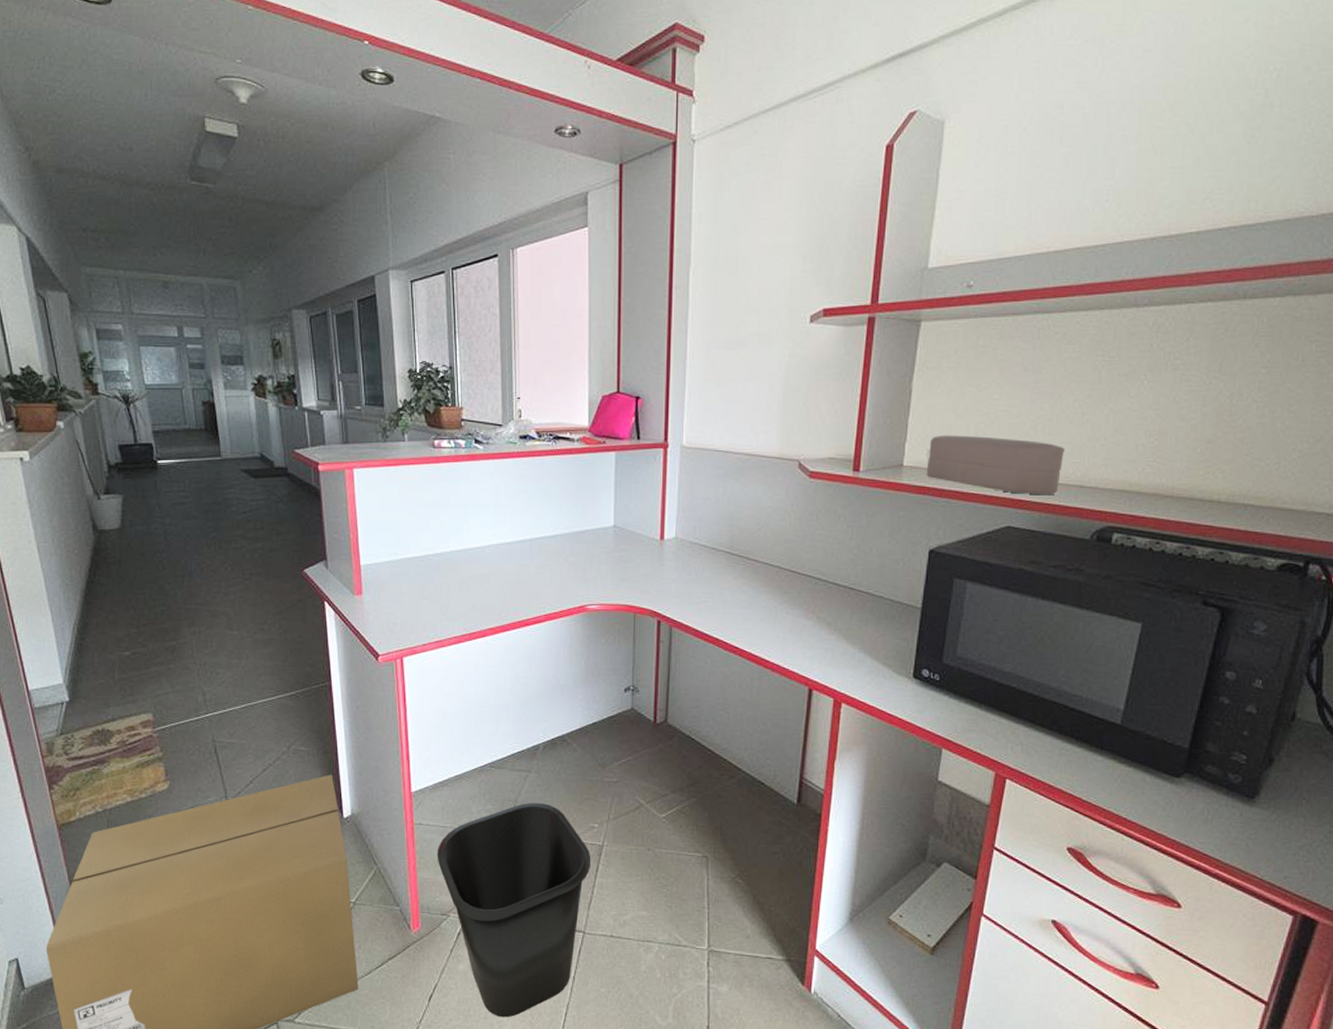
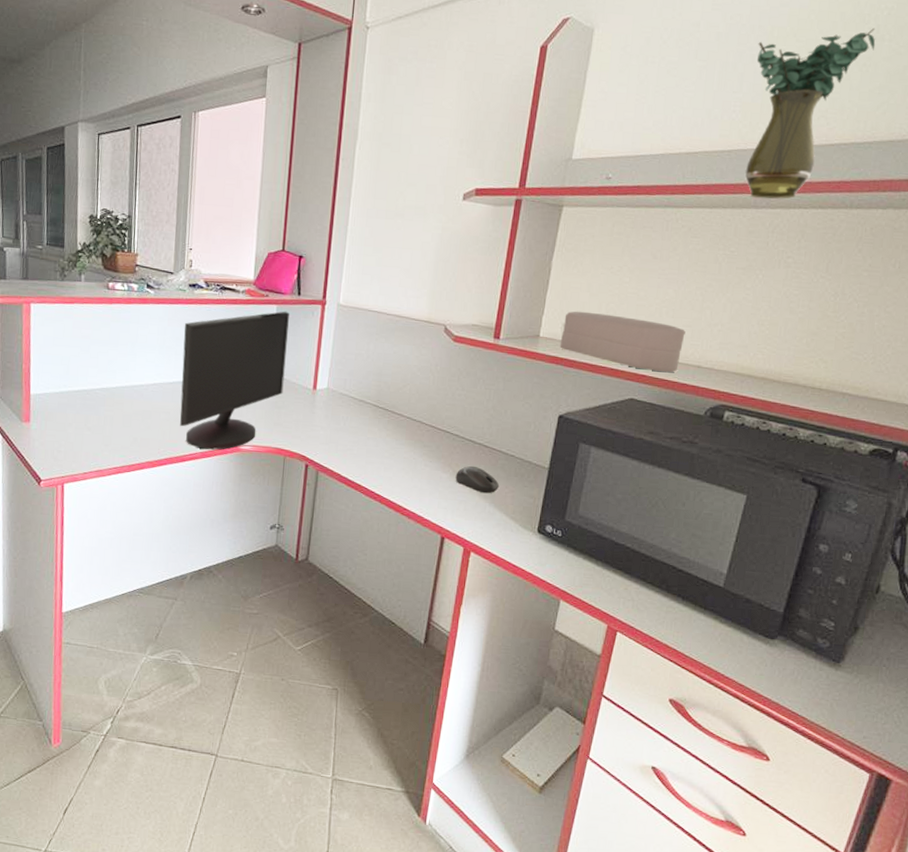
waste bin: present [437,802,591,1018] -> none [81,628,228,834]
computer monitor: none [517,457,629,611] -> present [180,311,289,450]
computer mouse: none [820,610,869,640] -> present [455,465,500,494]
vase: none [1123,93,1265,296] -> present [745,27,876,200]

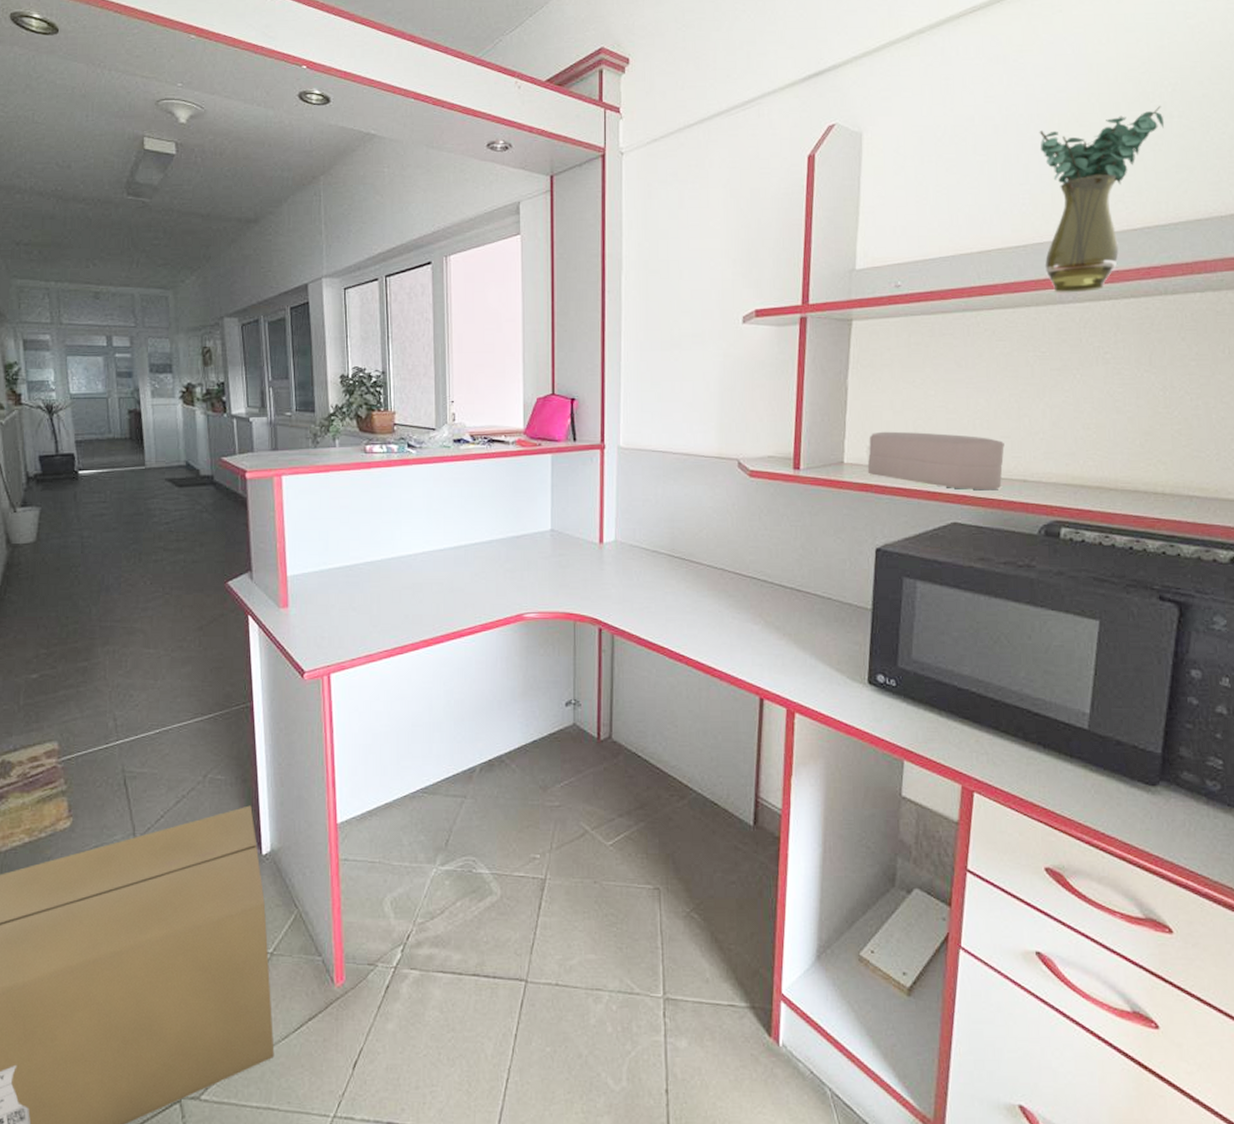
computer monitor: present [180,311,289,450] -> none [451,459,567,621]
computer mouse: present [455,465,500,494] -> none [768,613,819,644]

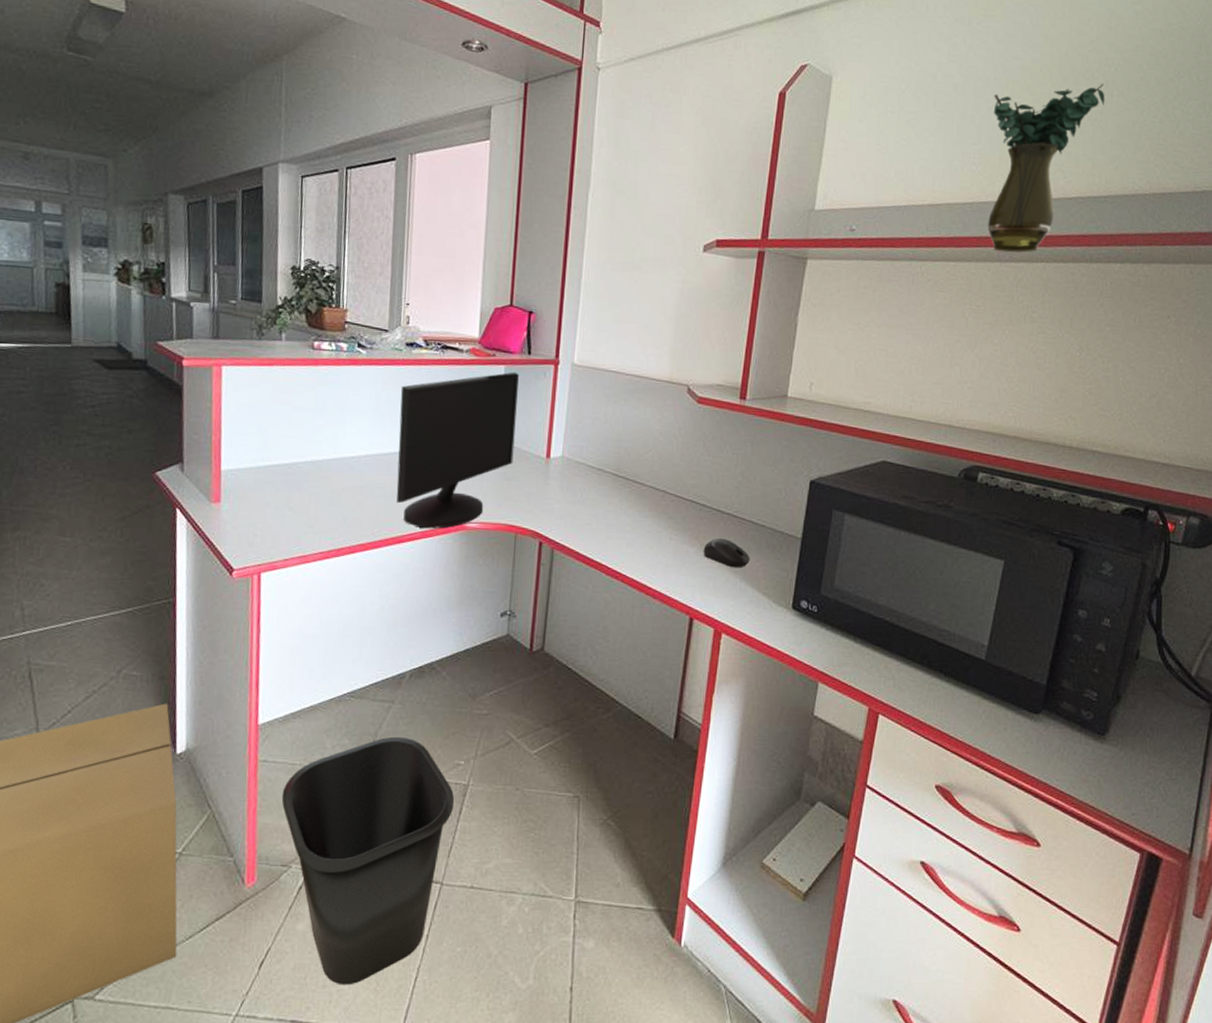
waste bin: none [364,831,533,1087] -> present [281,736,455,986]
computer monitor: none [451,459,567,621] -> present [396,371,519,529]
computer mouse: none [768,613,819,644] -> present [703,538,751,568]
decorative box: present [867,431,1004,489] -> none [808,369,936,432]

